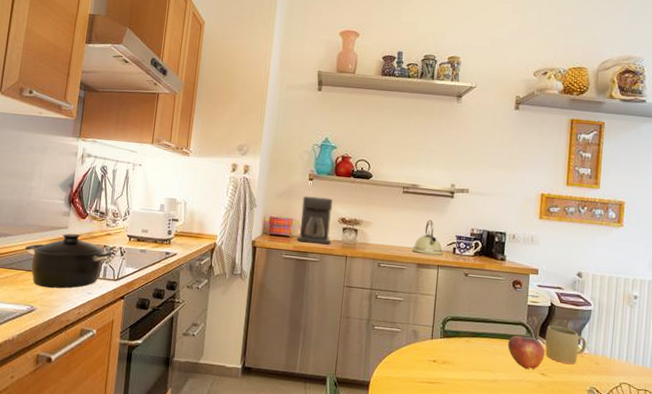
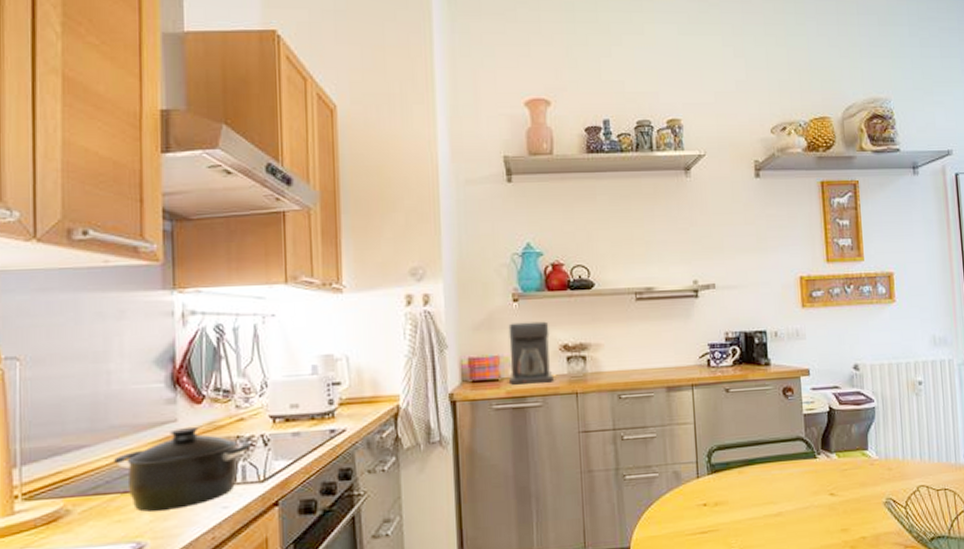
kettle: present [412,219,443,256] -> none [658,329,695,375]
fruit: present [508,334,545,369] -> none [787,451,831,492]
mug: present [545,325,587,365] -> none [828,433,876,477]

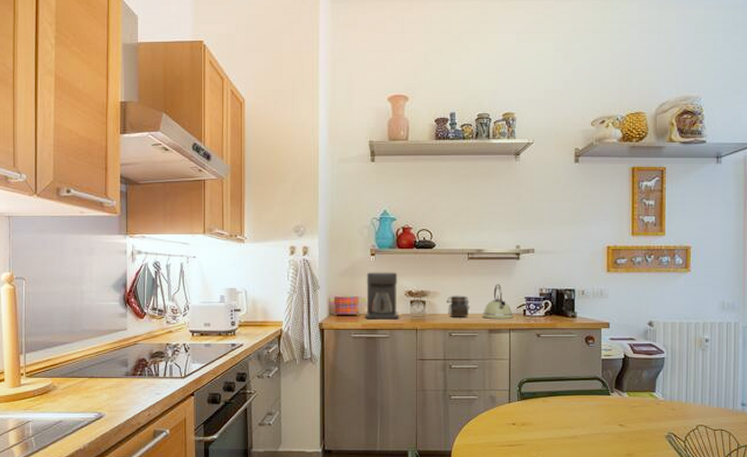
saucepan: present [114,426,251,512] -> none [85,334,176,392]
jar: none [612,346,642,375] -> present [447,295,470,317]
kettle: none [658,329,695,375] -> present [483,284,513,320]

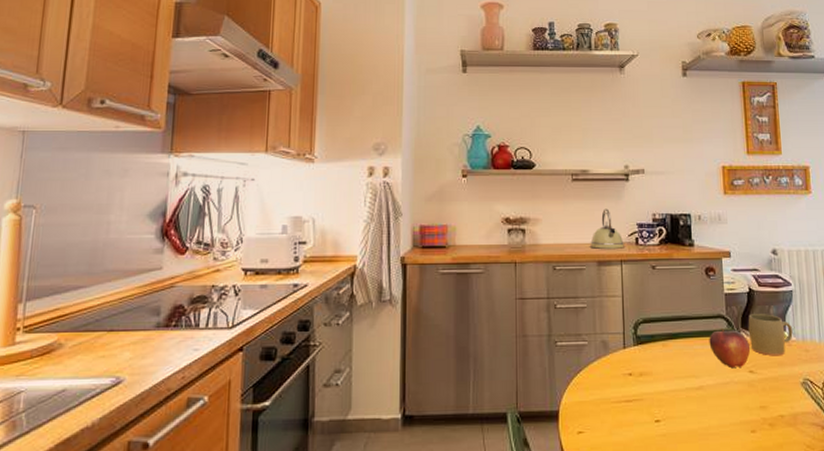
coffee maker: present [365,272,399,320] -> none [455,196,495,252]
jar: present [447,295,470,317] -> none [549,222,576,248]
fruit: none [585,389,622,422] -> present [709,328,751,369]
mug: none [621,377,662,413] -> present [748,314,793,356]

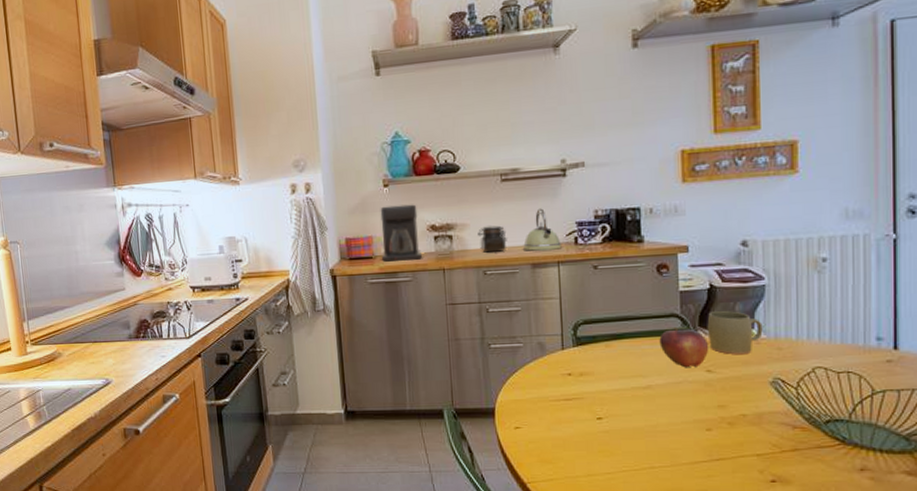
coffee maker: none [455,196,495,252] -> present [380,204,422,262]
jar: none [549,222,576,248] -> present [478,225,507,253]

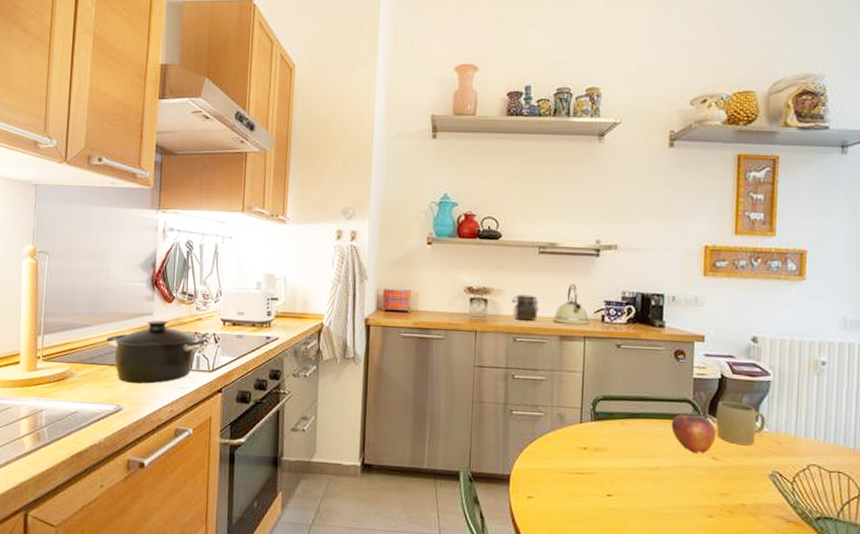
saucepan: none [86,294,178,357] -> present [106,320,205,384]
coffee maker: present [380,204,422,262] -> none [417,263,457,319]

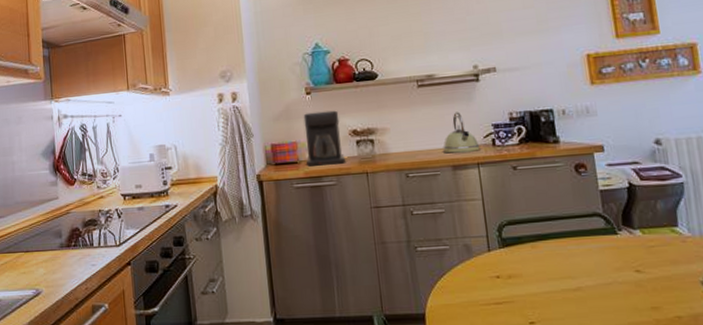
saucepan: present [106,320,205,384] -> none [19,203,109,266]
coffee maker: none [417,263,457,319] -> present [303,110,345,167]
jar: present [512,294,539,321] -> none [398,129,427,156]
fruit: present [671,413,716,453] -> none [584,227,636,269]
mug: present [715,401,766,446] -> none [630,209,688,254]

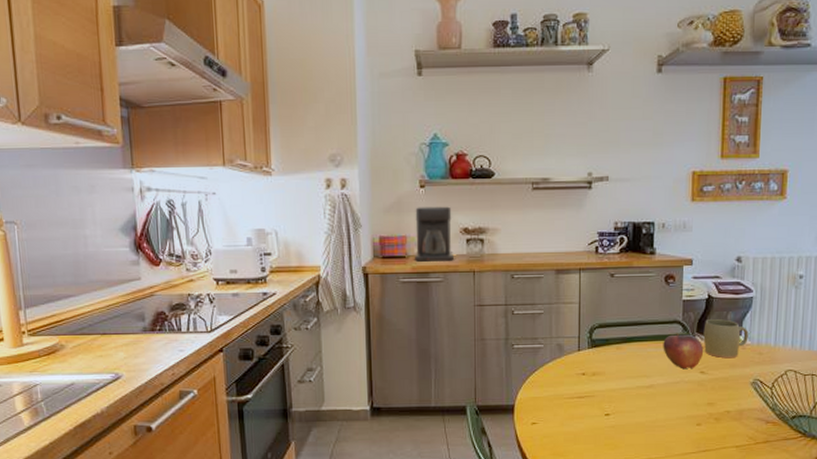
kettle: present [443,112,480,154] -> none [549,217,584,259]
fruit: none [584,227,636,269] -> present [663,333,704,370]
mug: none [630,209,688,254] -> present [703,319,749,359]

